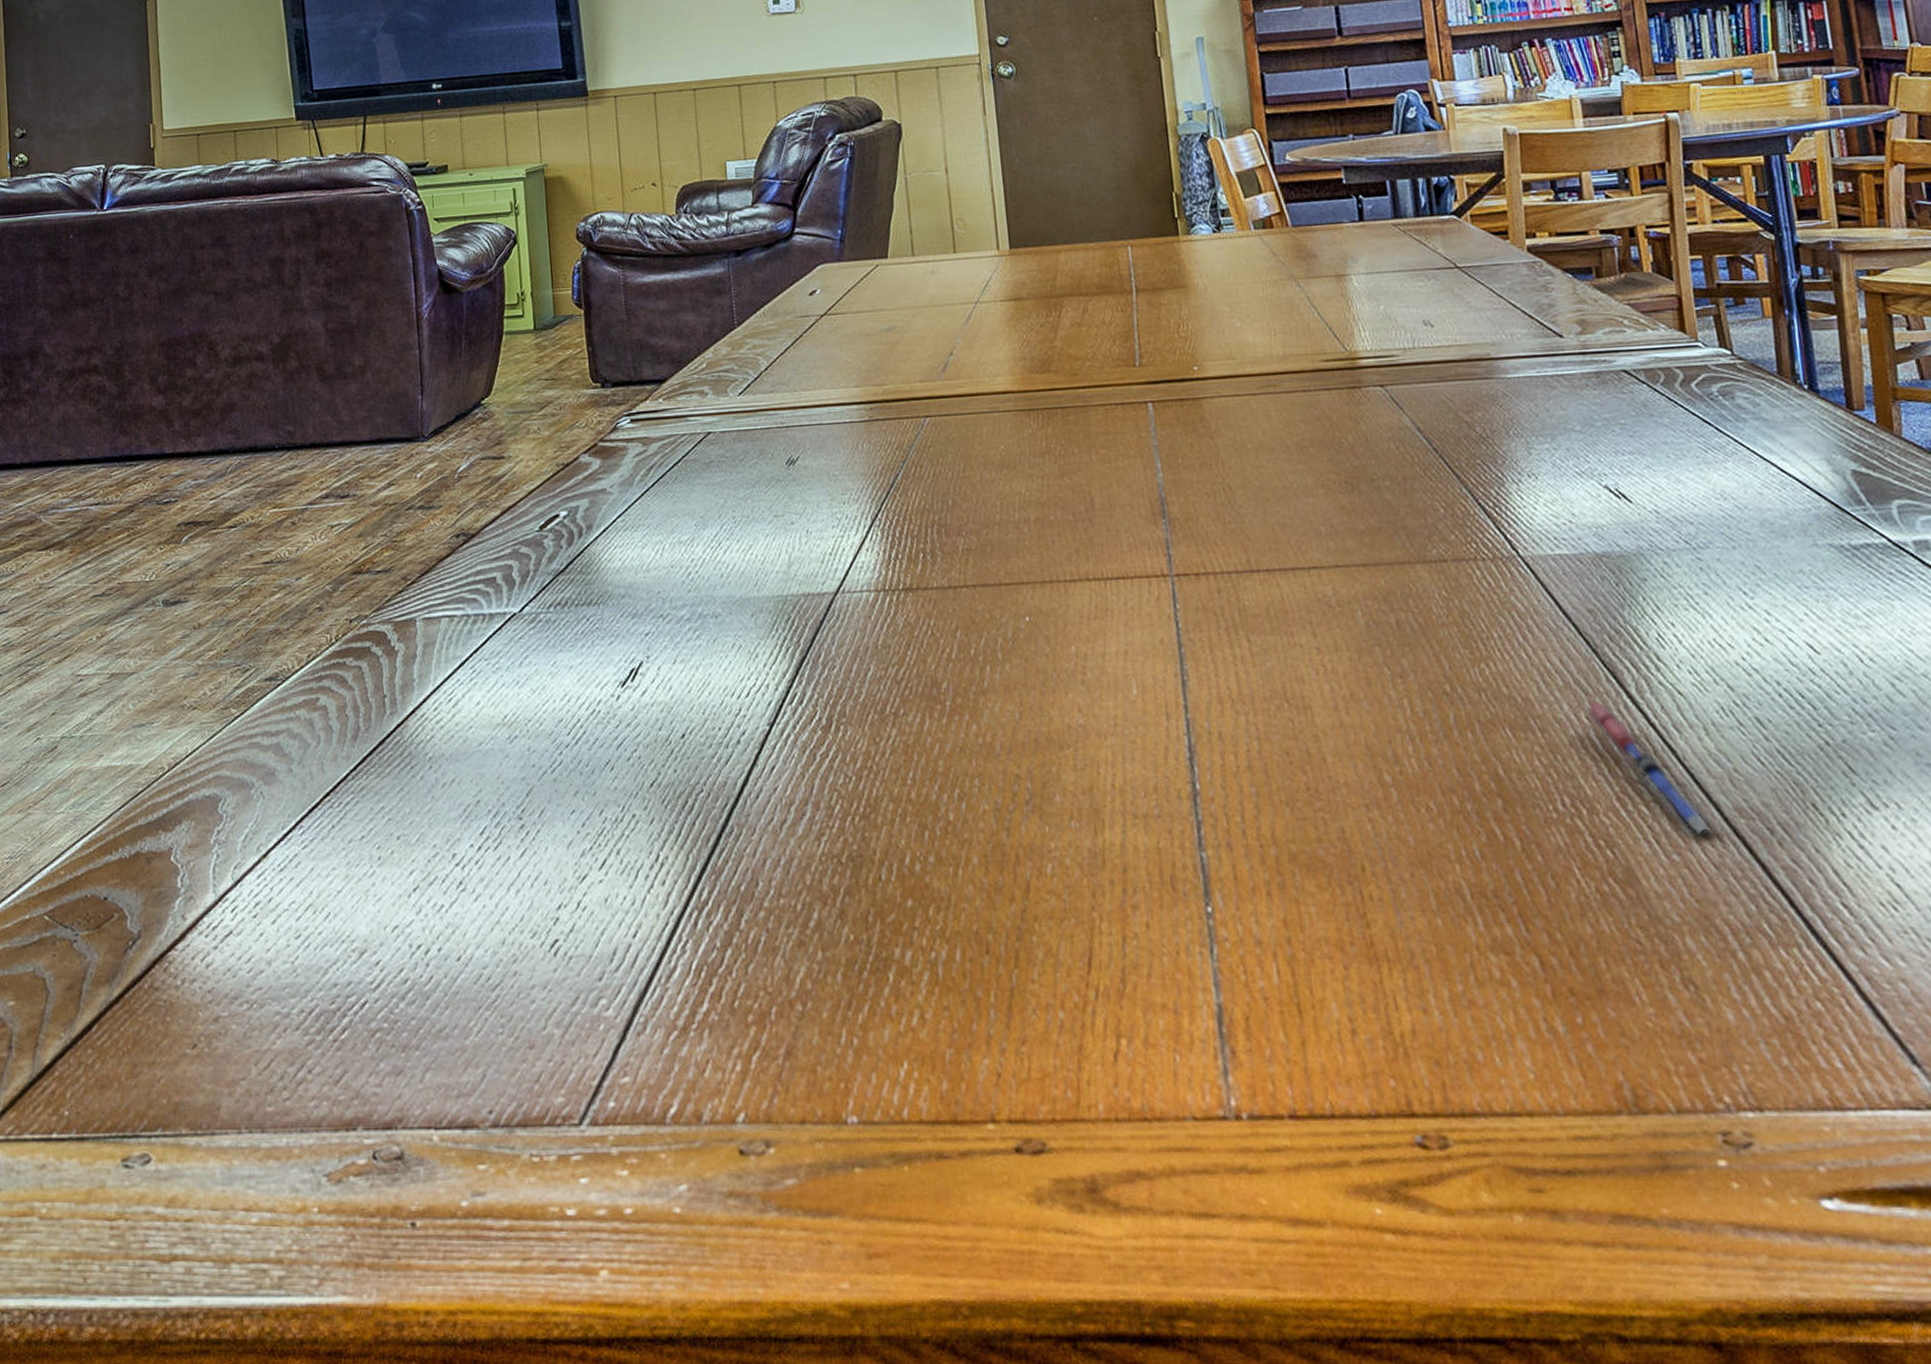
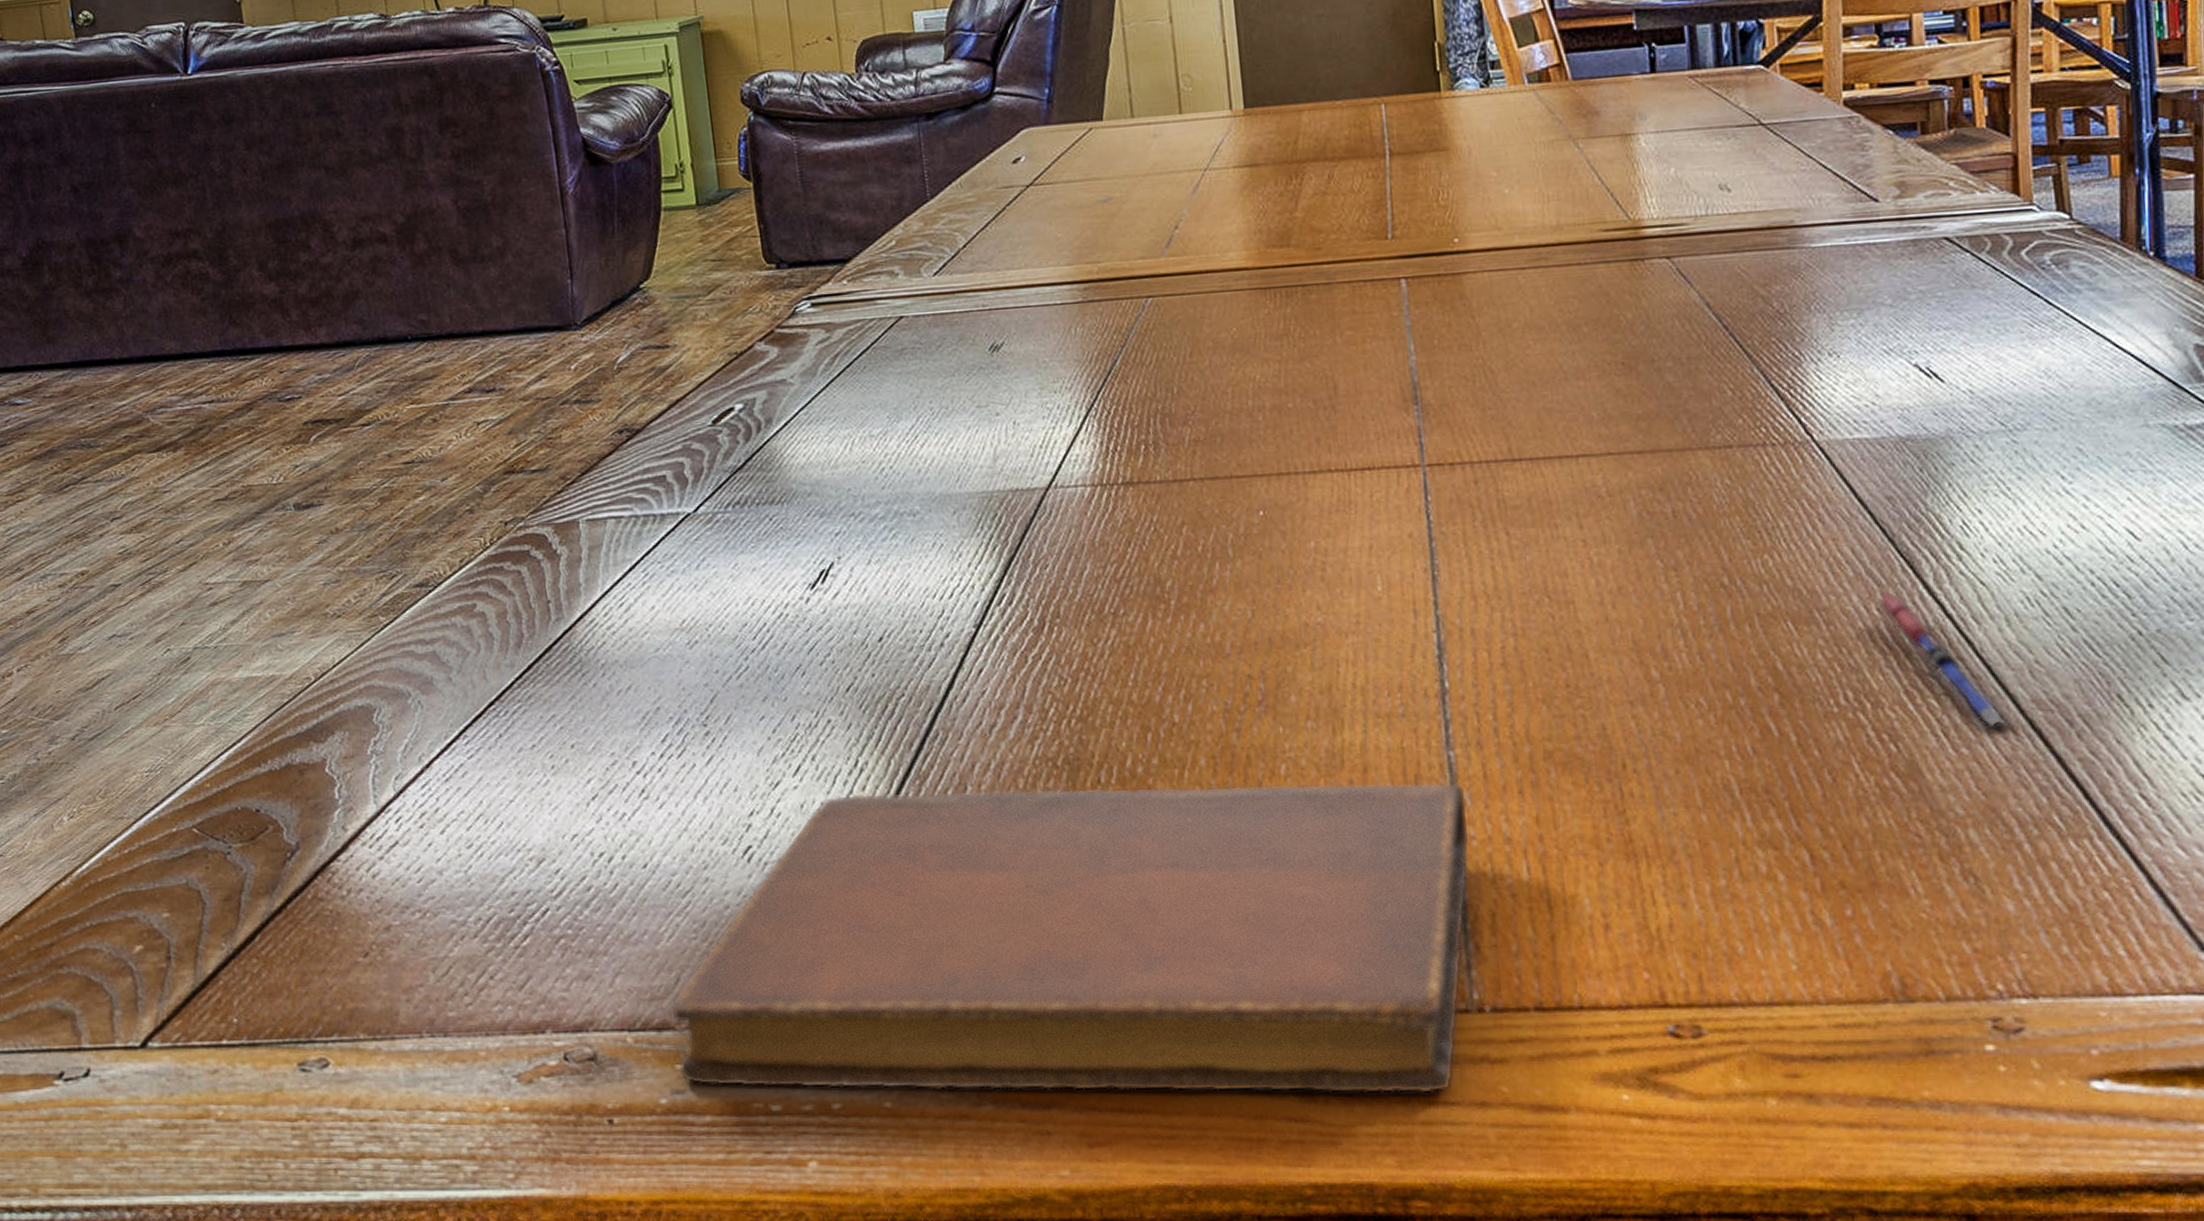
notebook: none [476,883,1224,1205] -> present [671,782,1471,1094]

